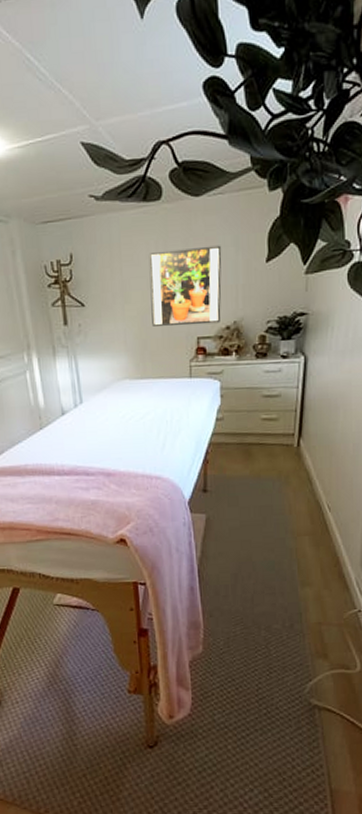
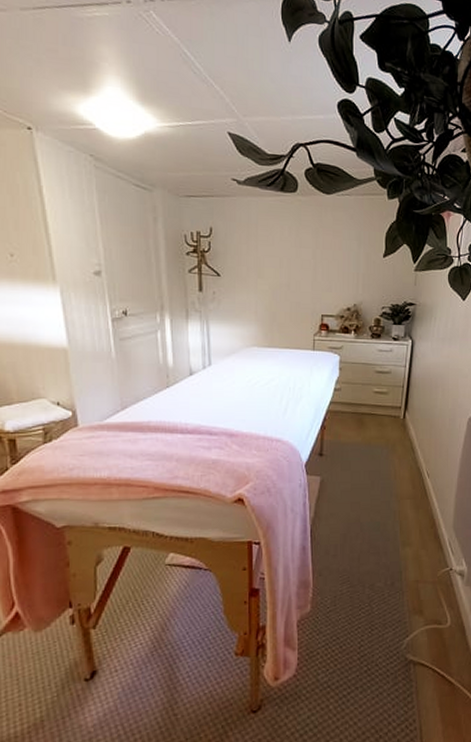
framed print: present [149,245,222,326] -> none [282,236,347,305]

